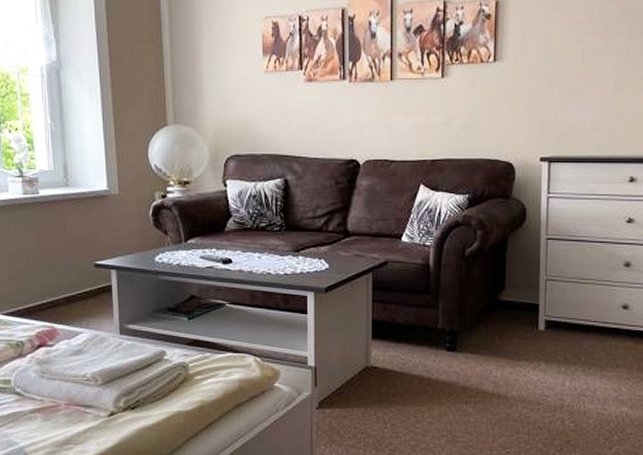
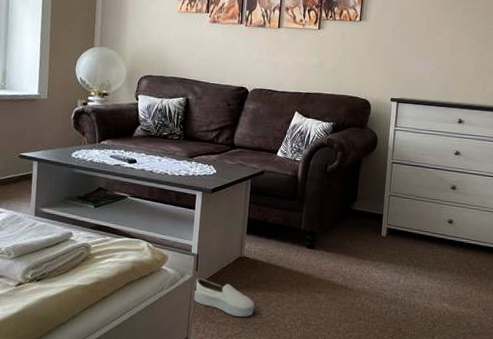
shoe: none [313,395,388,437] -> present [193,278,255,317]

